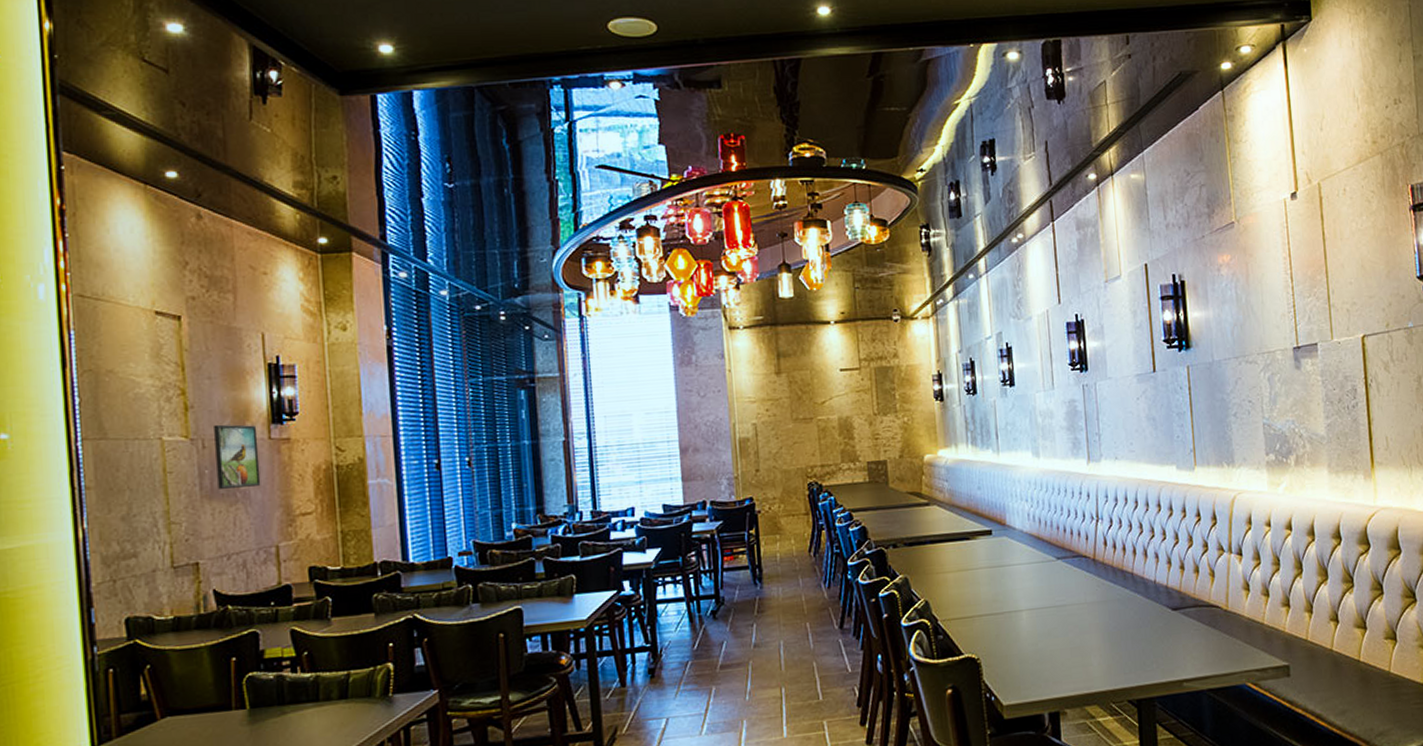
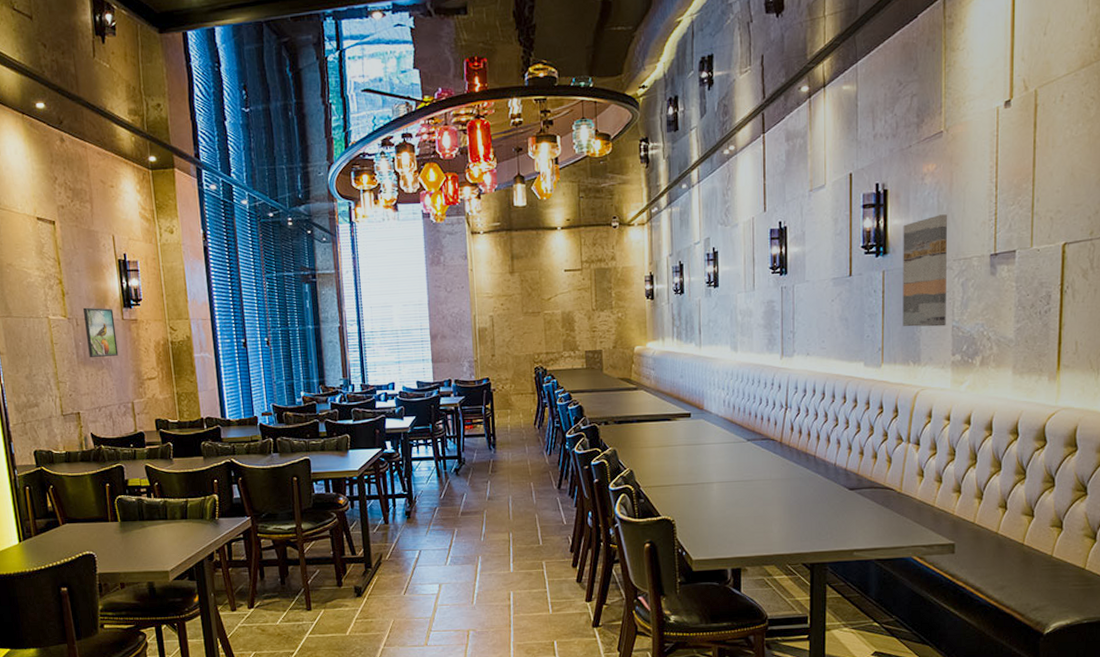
wall art: none [1203,306,1257,426] -> present [903,214,947,327]

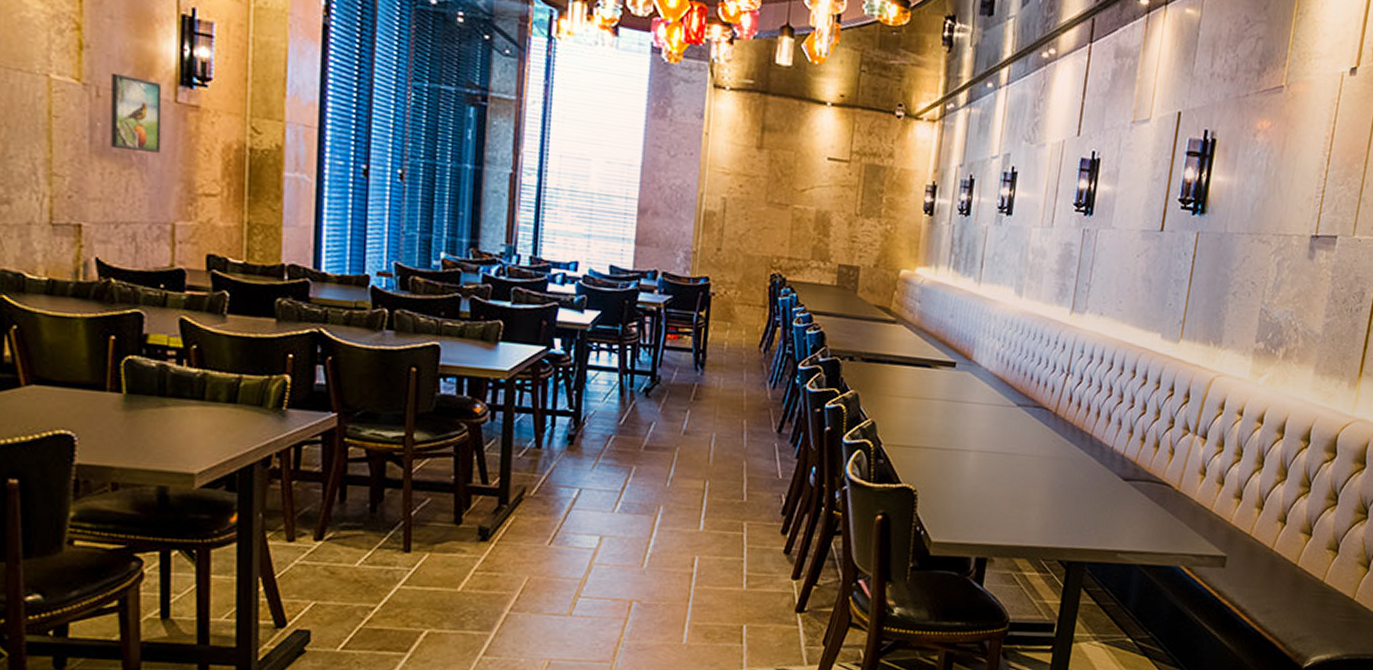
wall art: present [903,214,947,327] -> none [1209,179,1274,308]

